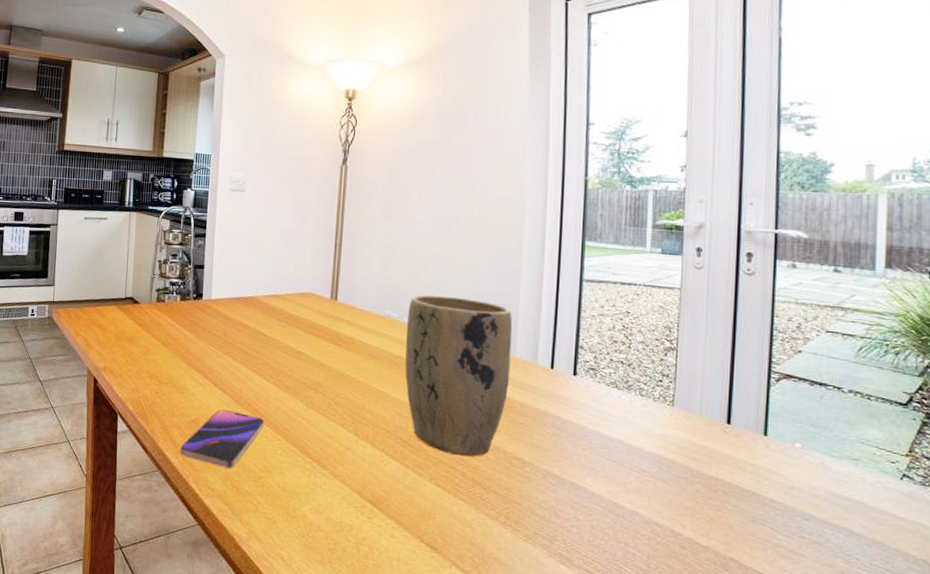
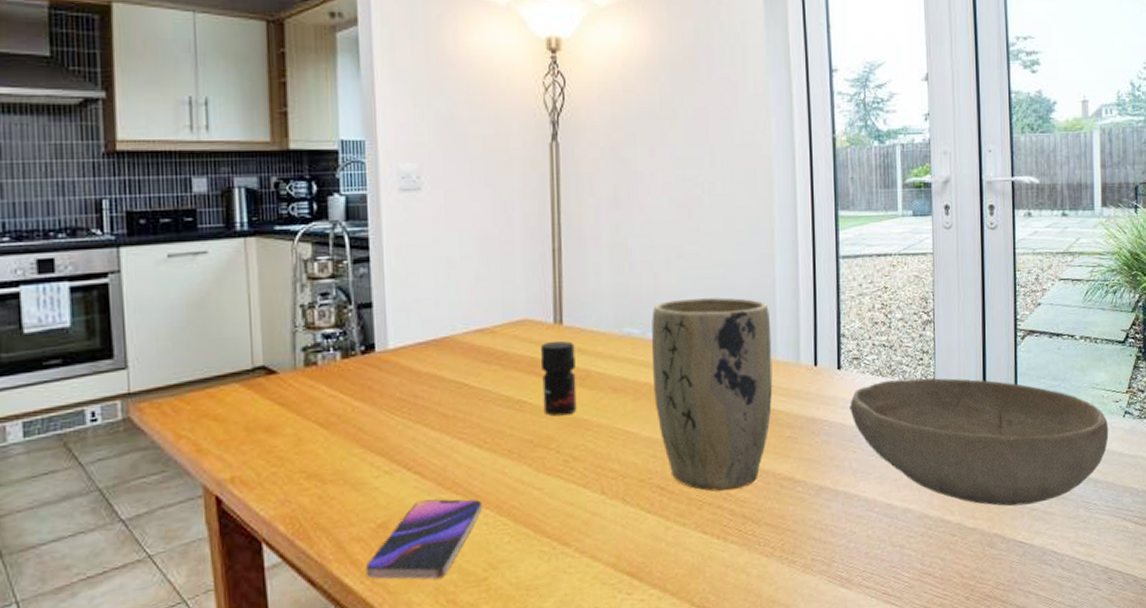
jar: none [316,312,345,370] -> present [540,341,577,416]
bowl: none [582,393,880,542] -> present [850,378,1109,506]

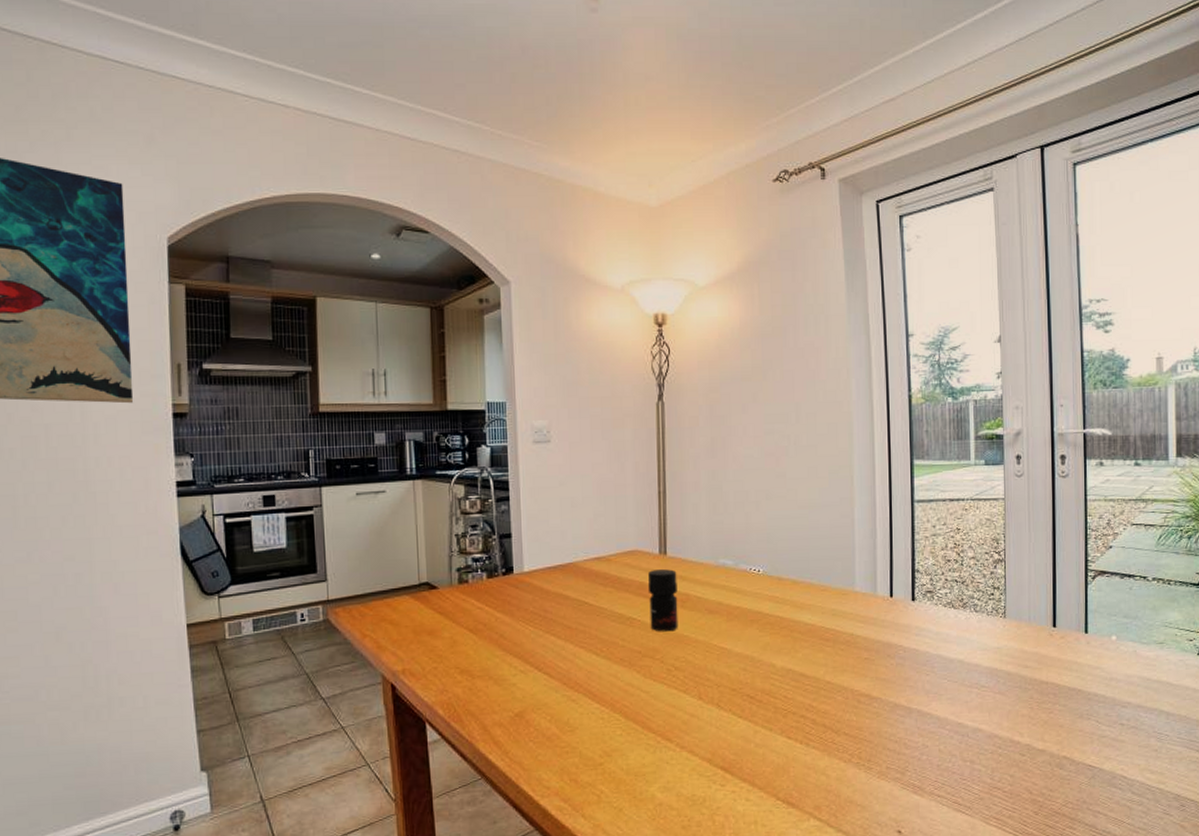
smartphone: present [366,499,483,580] -> none [506,696,600,761]
plant pot: present [651,297,773,492] -> none [742,535,852,703]
bowl: present [850,378,1109,506] -> none [923,611,1182,732]

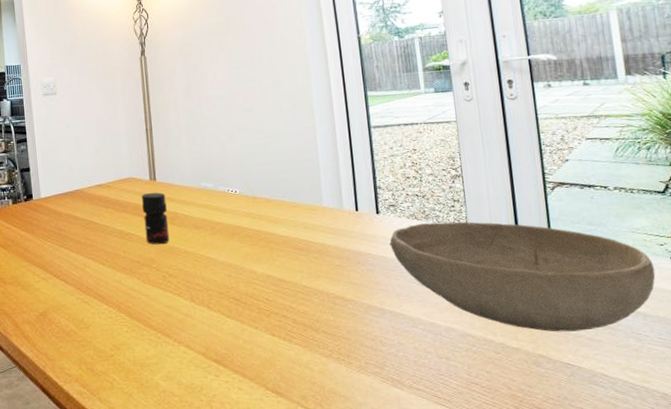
bowl: none [923,611,1182,732] -> present [389,221,656,332]

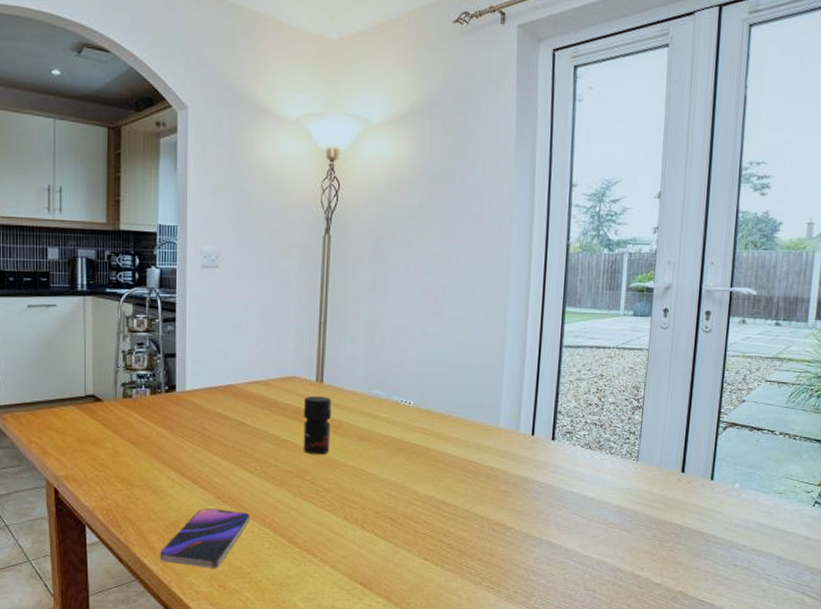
smartphone: none [34,298,108,353] -> present [160,508,251,568]
bowl: present [389,221,656,332] -> none [559,454,798,570]

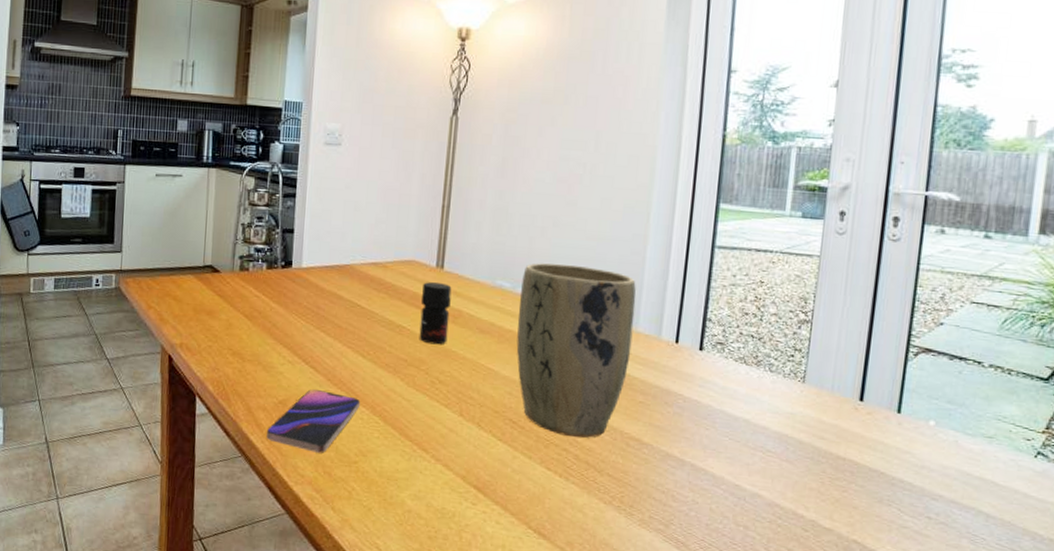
plant pot: none [393,371,497,529] -> present [516,263,636,439]

